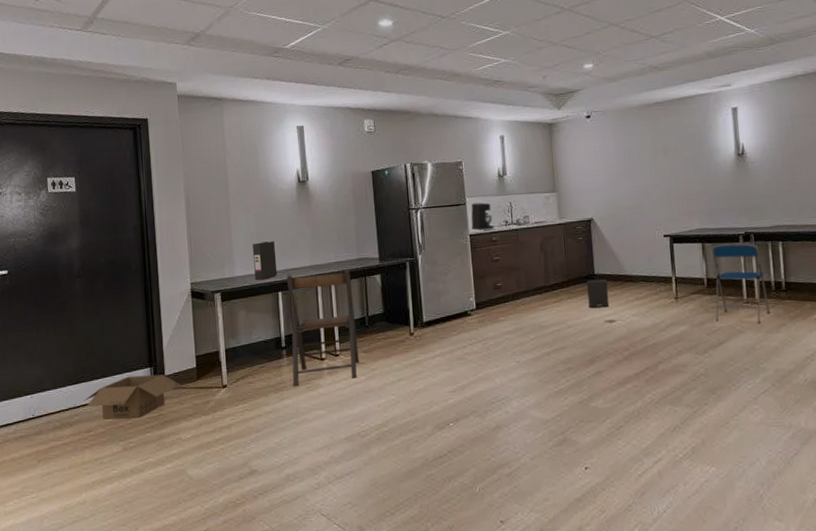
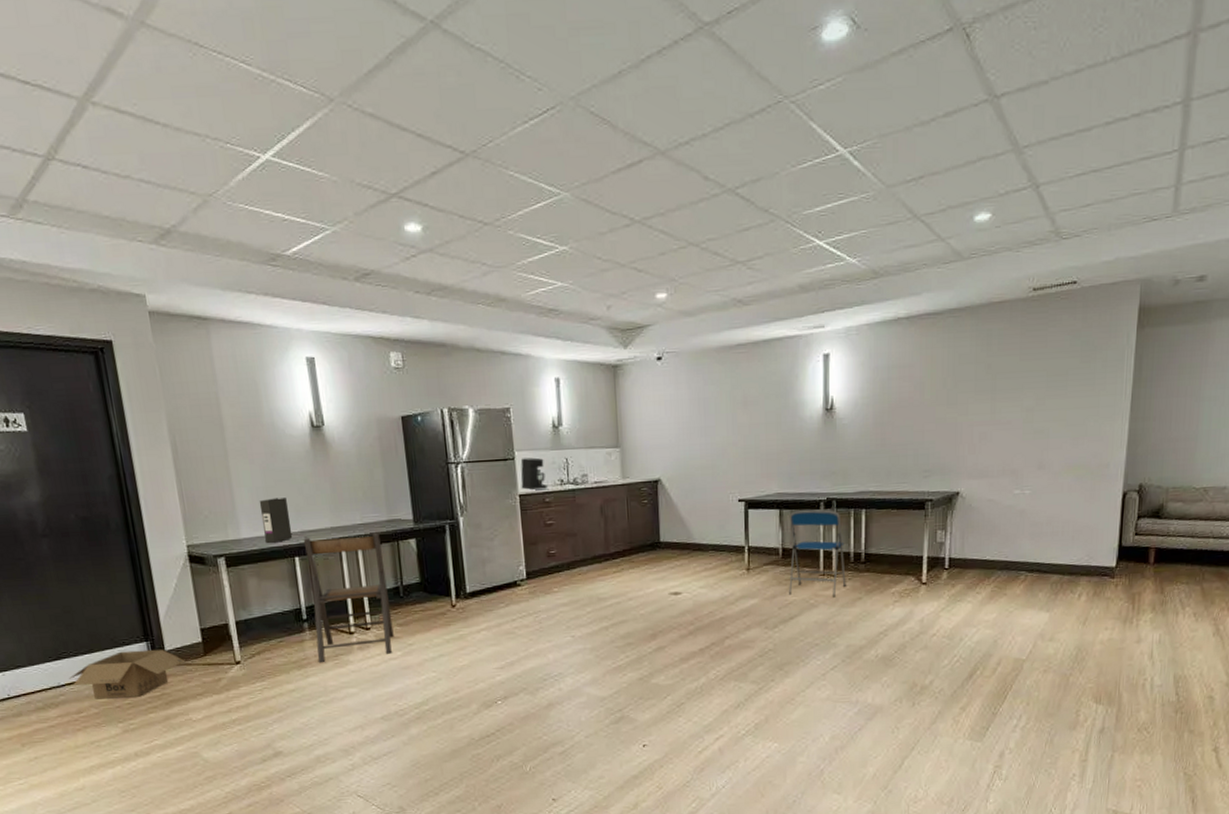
pedal bin: present [587,278,609,309] -> none [651,547,675,580]

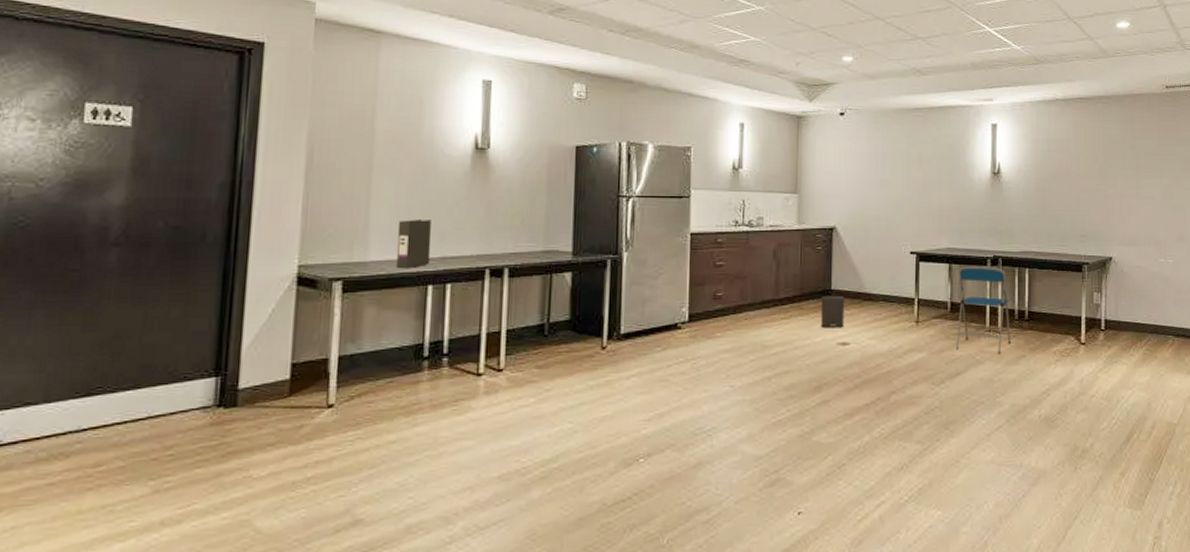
cardboard box: present [68,649,186,700] -> none [94,386,262,449]
folding chair: present [303,532,394,662] -> none [432,263,532,408]
coffee maker: present [520,457,547,491] -> none [694,197,721,230]
pedal bin: none [651,547,675,580] -> present [821,295,845,328]

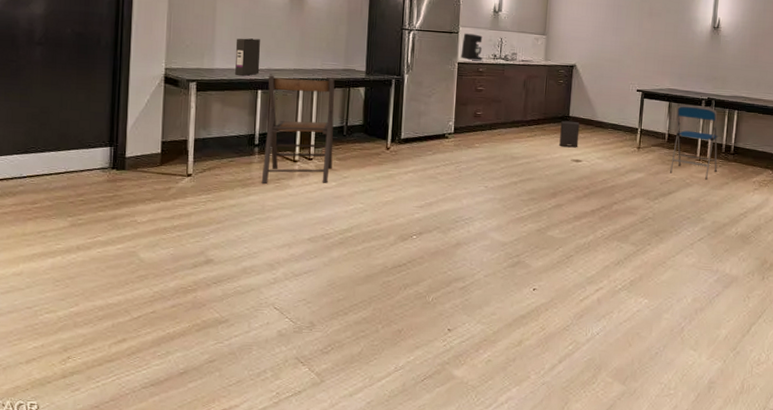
folding chair: none [432,263,532,408] -> present [261,75,335,184]
coffee maker: none [694,197,721,230] -> present [460,33,483,61]

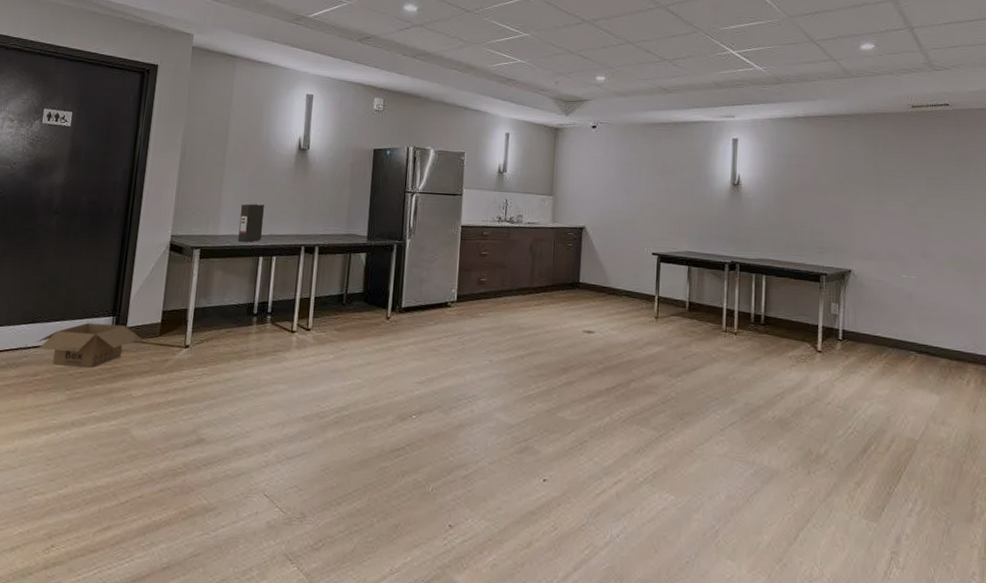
cardboard box: none [31,152,142,195] -> present [35,322,142,367]
folding chair: present [261,75,335,184] -> none [257,241,336,356]
coffee maker: present [460,33,483,61] -> none [464,195,487,224]
pedal bin: present [559,120,580,148] -> none [569,287,591,318]
folding chair: present [670,104,719,180] -> none [693,268,746,354]

